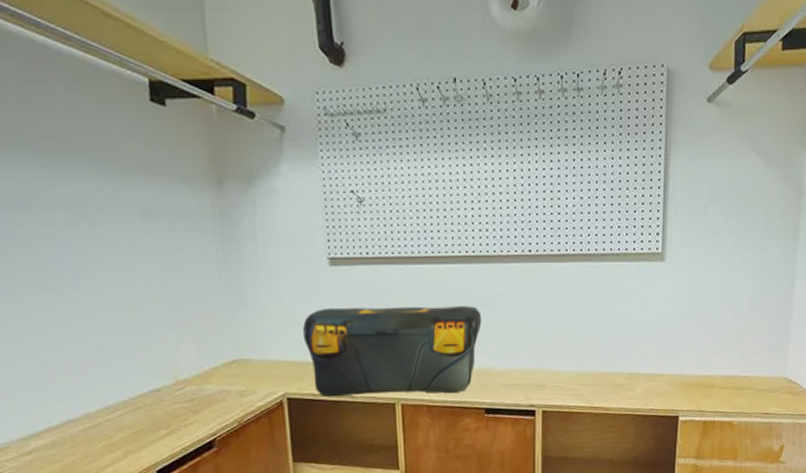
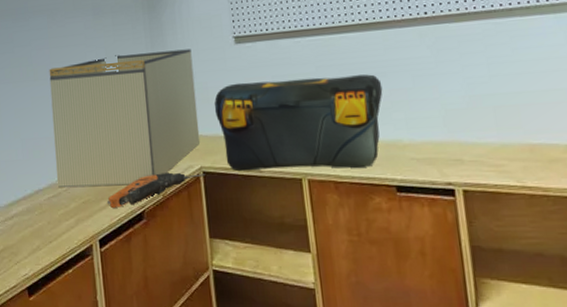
storage bin: none [76,267,285,417] -> present [49,49,201,187]
power drill: none [166,399,290,437] -> present [106,172,205,208]

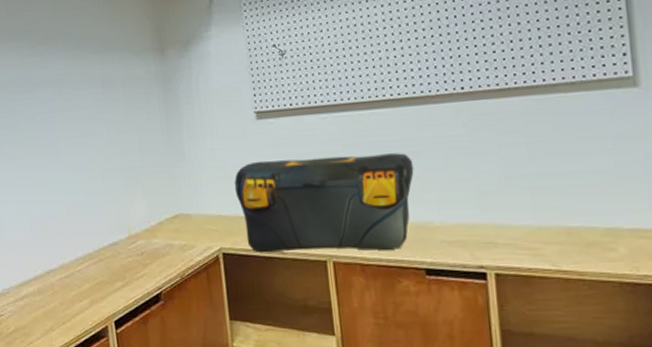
storage bin: present [49,49,201,187] -> none [56,124,220,268]
power drill: present [106,172,205,208] -> none [121,253,225,289]

